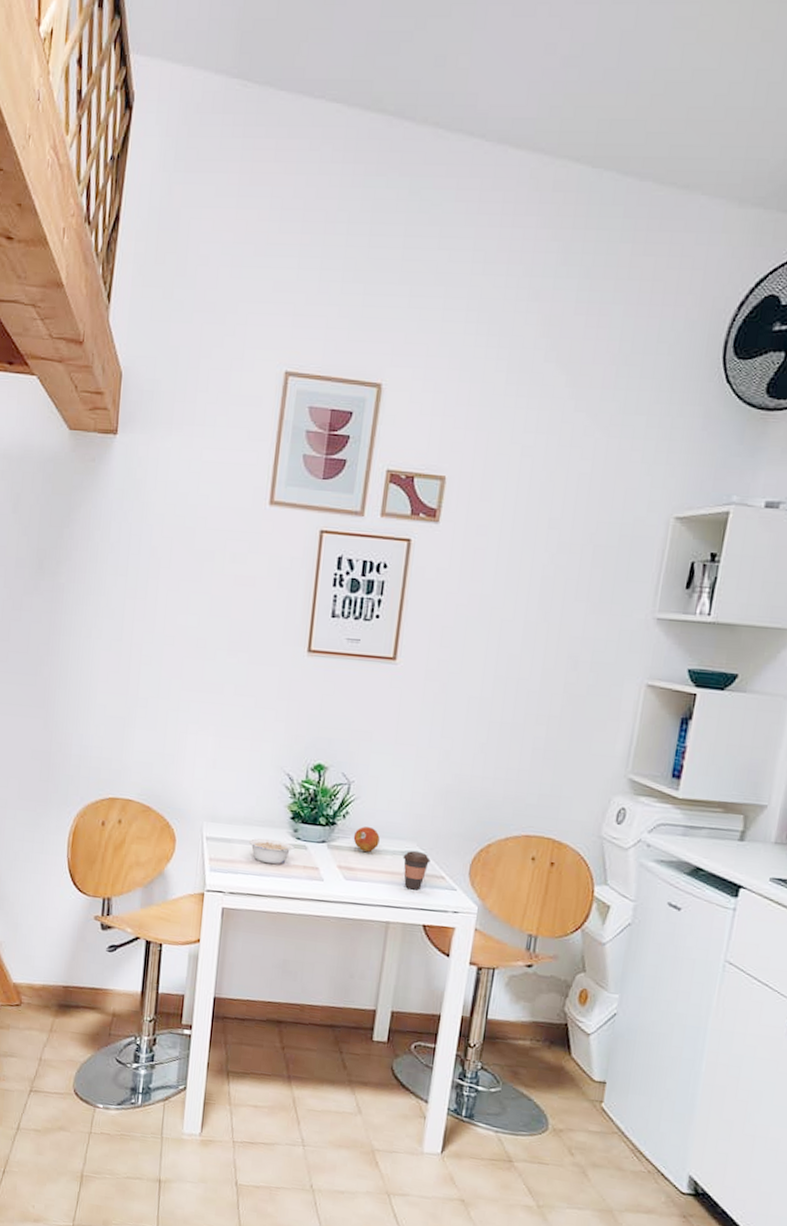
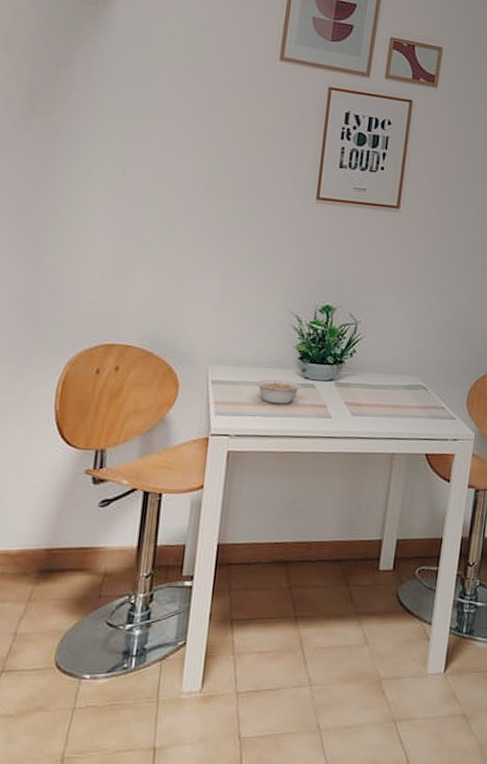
fruit: present [353,827,380,852] -> none [360,364,385,388]
coffee cup: present [402,851,431,890] -> none [406,385,432,422]

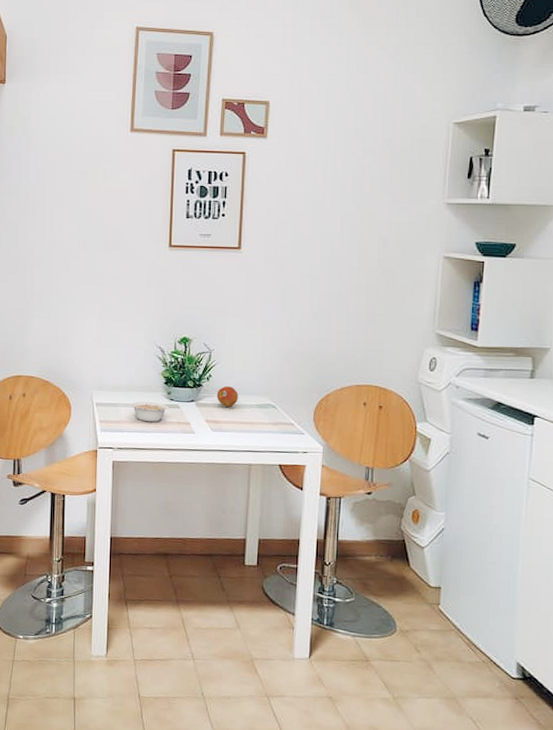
fruit: none [360,364,385,388] -> present [216,386,238,407]

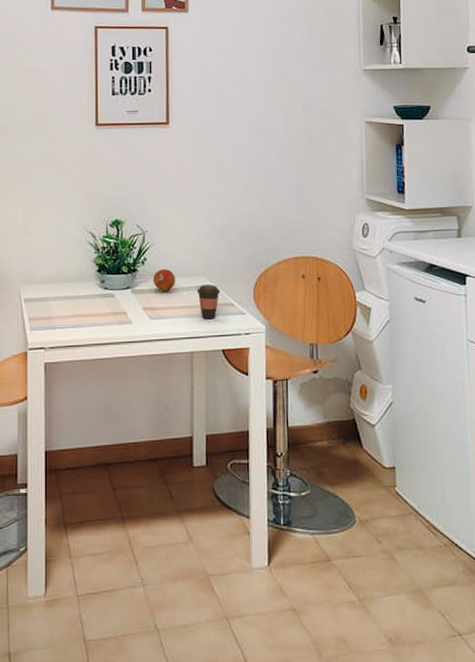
legume: present [131,401,168,422] -> none [63,292,102,316]
coffee cup: none [258,404,281,436] -> present [197,285,220,319]

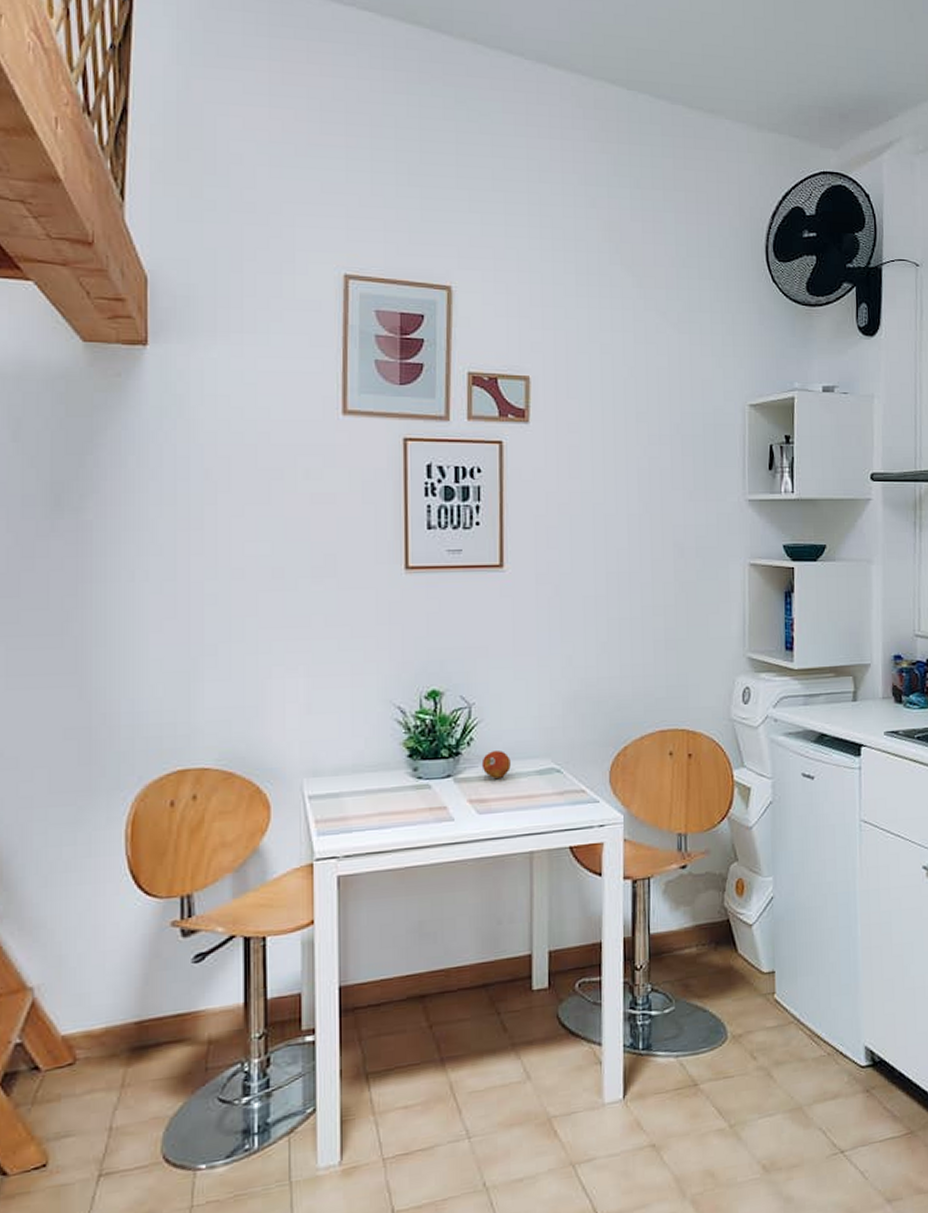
coffee cup: present [197,285,220,319] -> none [538,768,568,811]

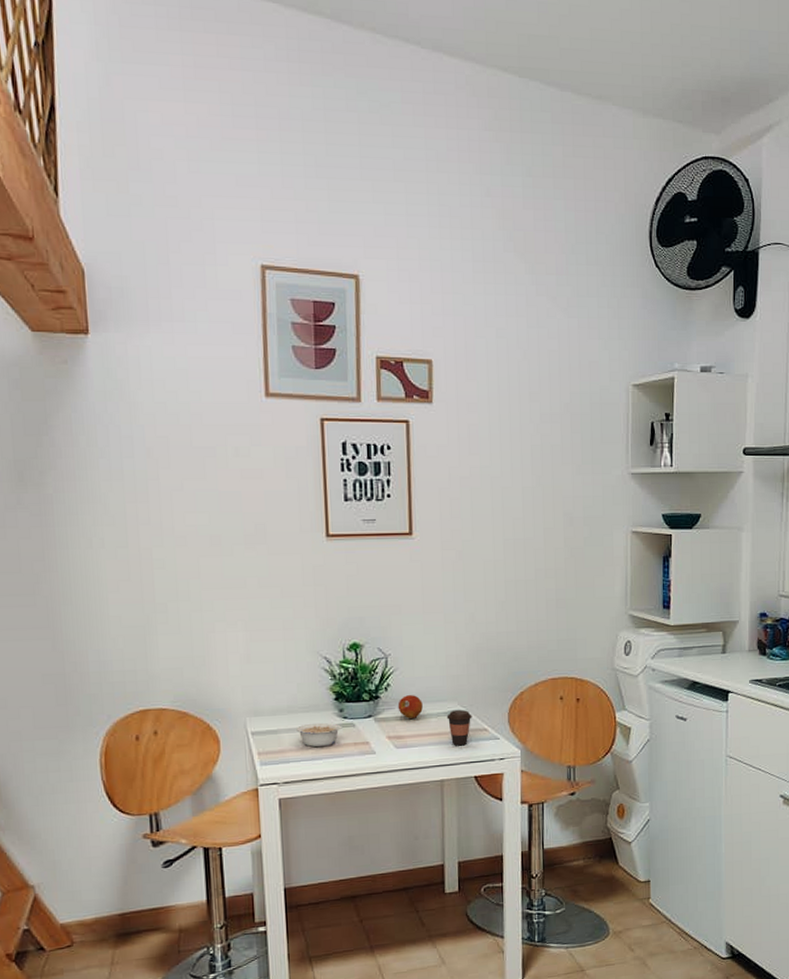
legume: none [362,784,415,813] -> present [296,722,341,747]
coffee cup: none [538,768,568,811] -> present [446,710,472,746]

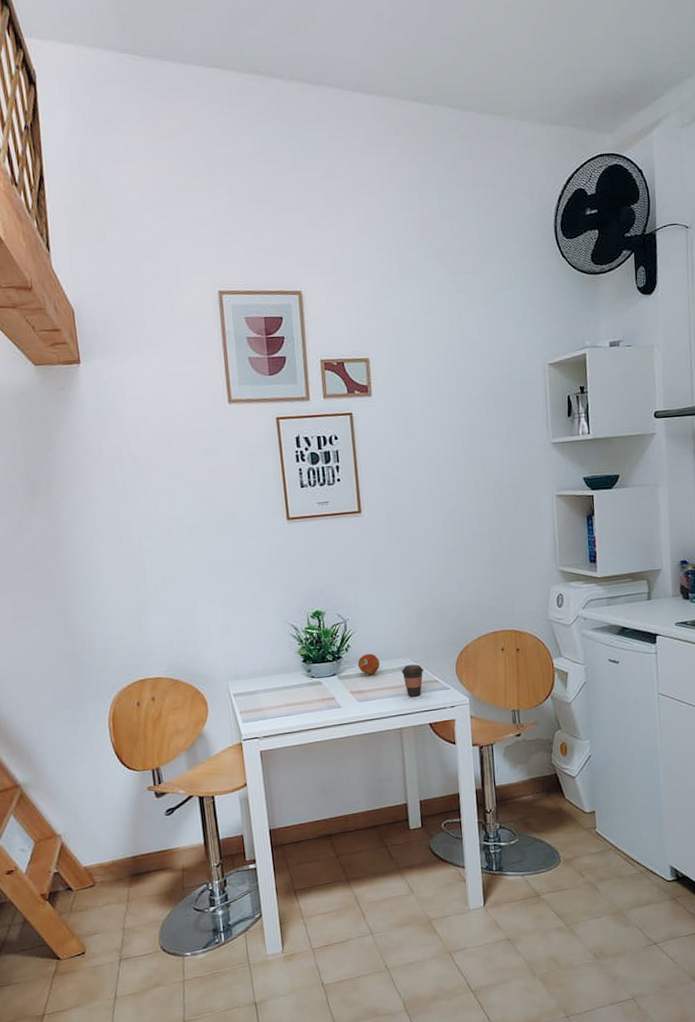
legume: present [296,722,341,747] -> none [271,682,310,704]

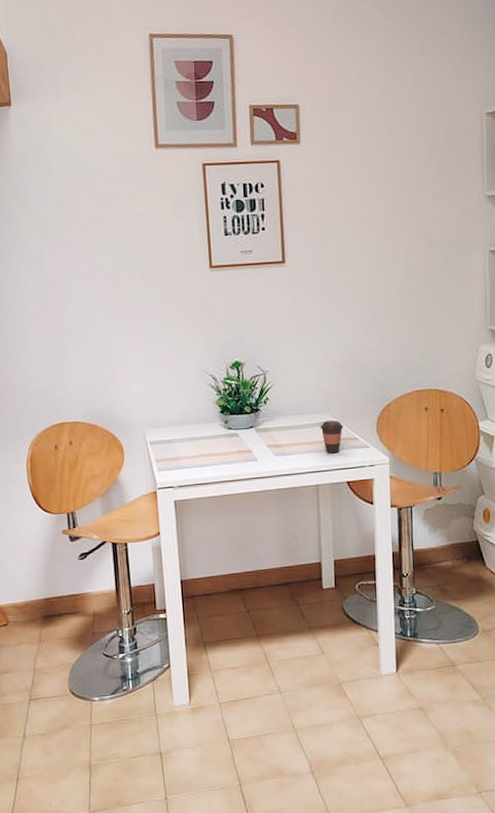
fruit: present [357,654,380,675] -> none [276,407,298,429]

